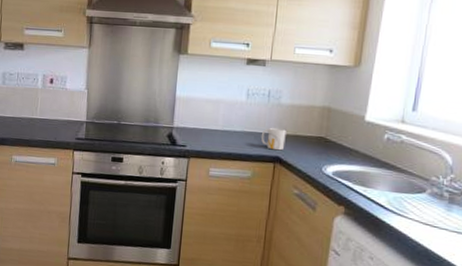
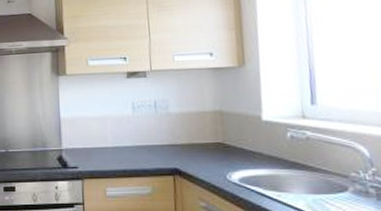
mug: present [260,127,286,151] -> none [154,138,182,162]

